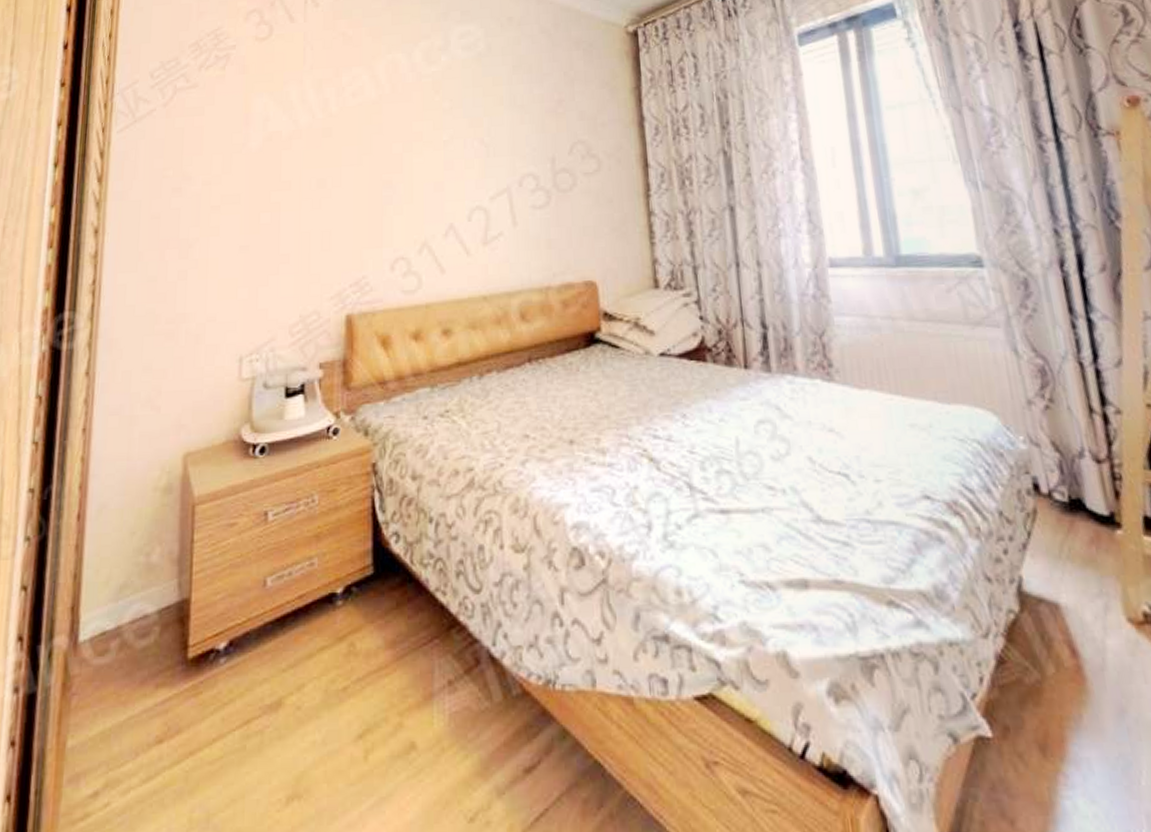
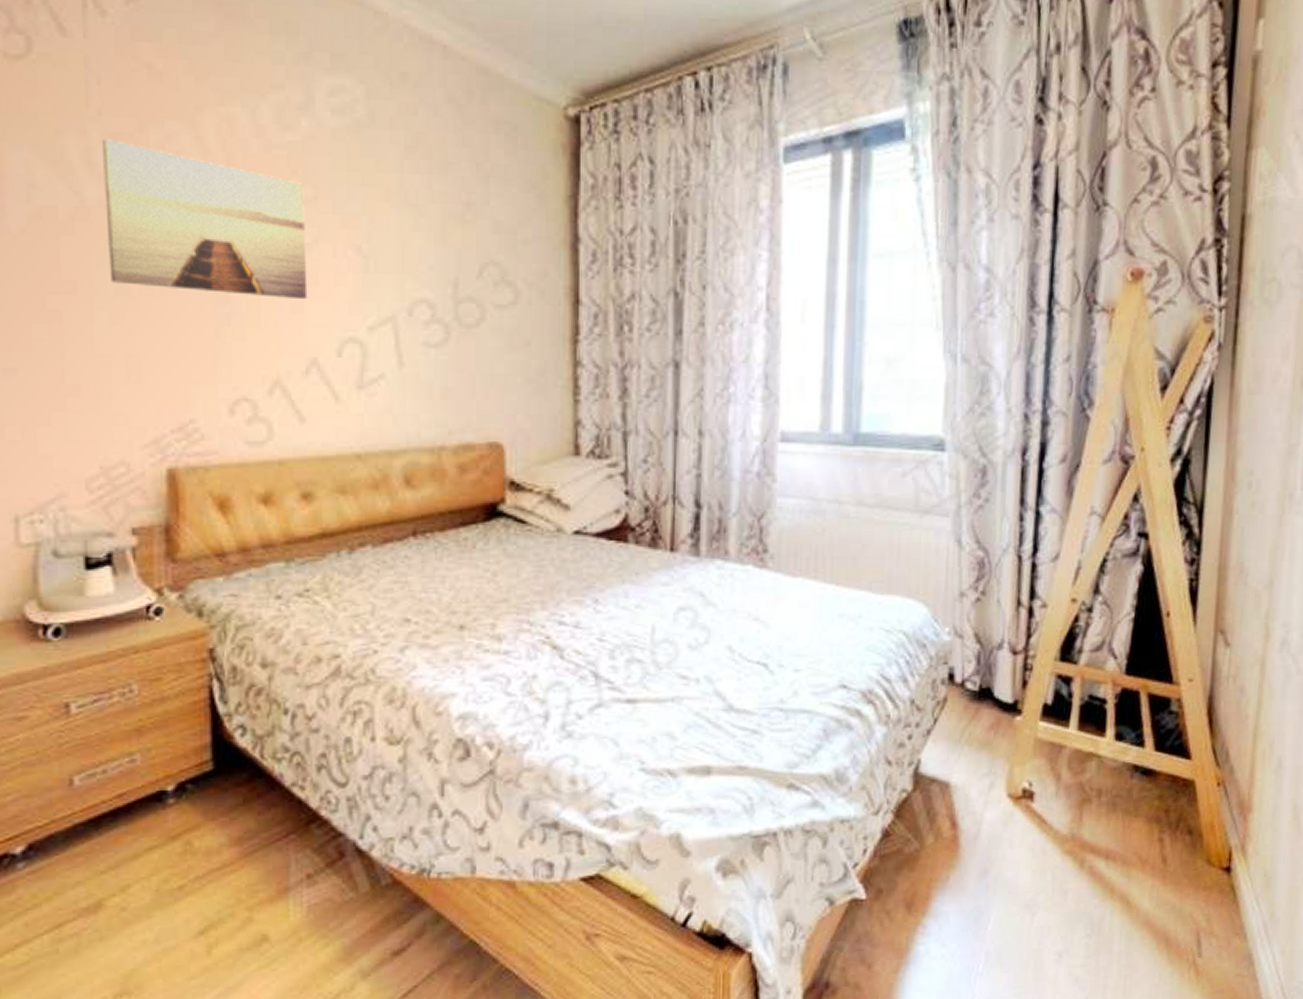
wall art: none [312,84,447,181] -> present [103,139,308,300]

